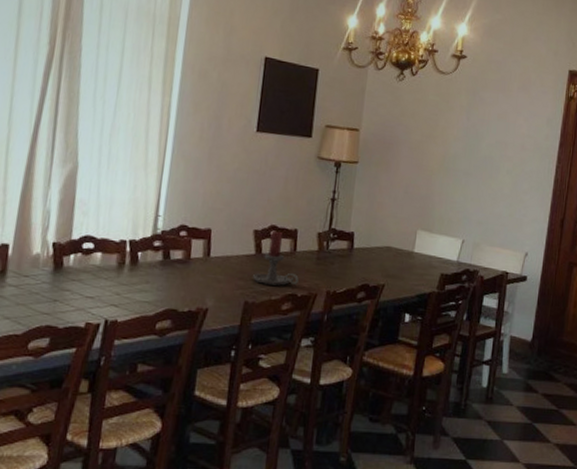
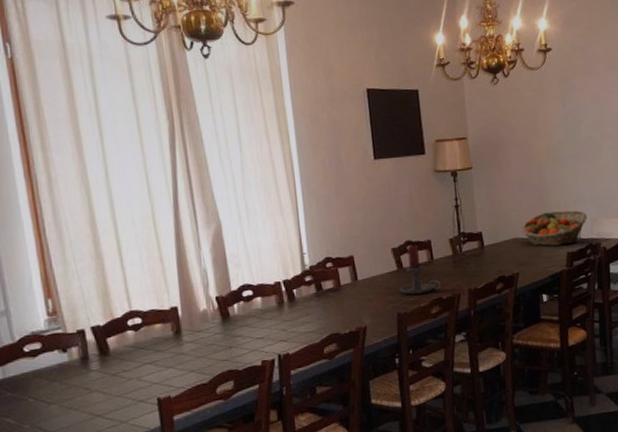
fruit basket: none [396,225,470,266] -> present [521,210,588,246]

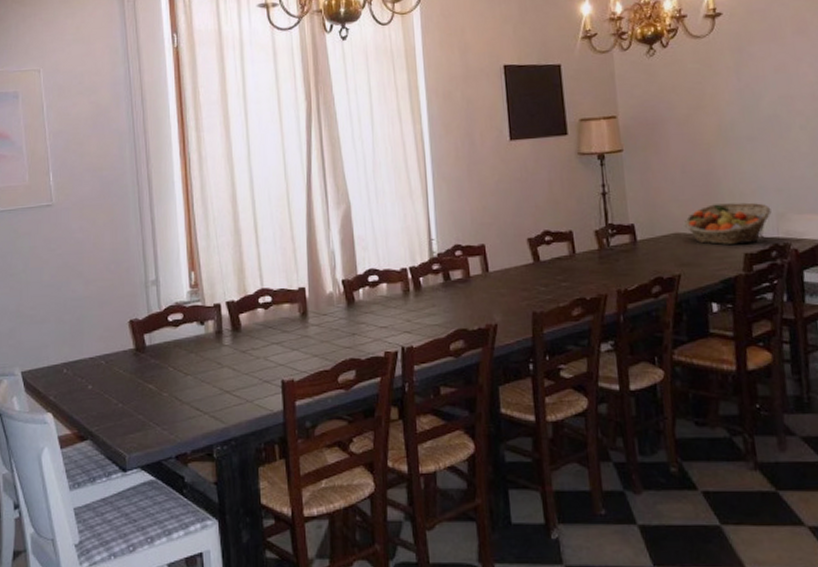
candle holder: present [400,245,441,295] -> none [536,235,584,292]

